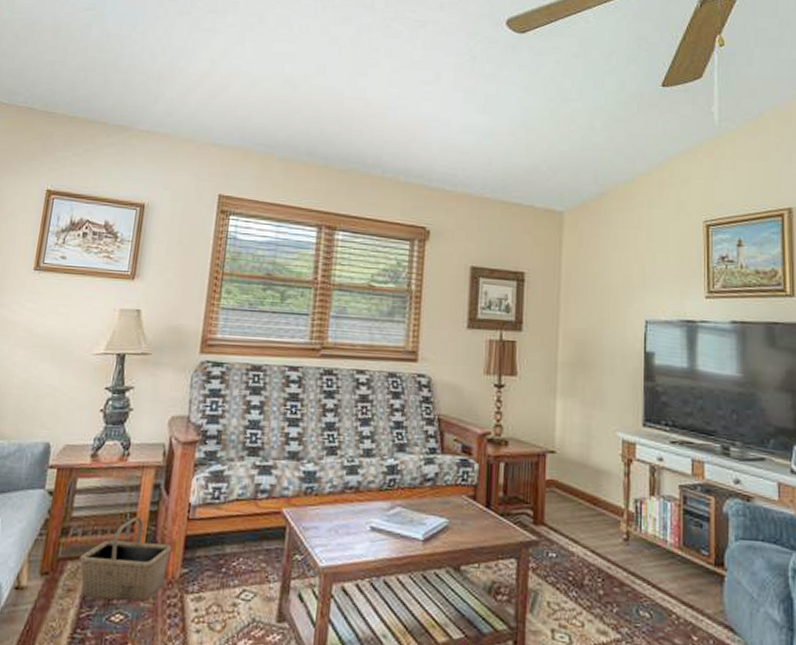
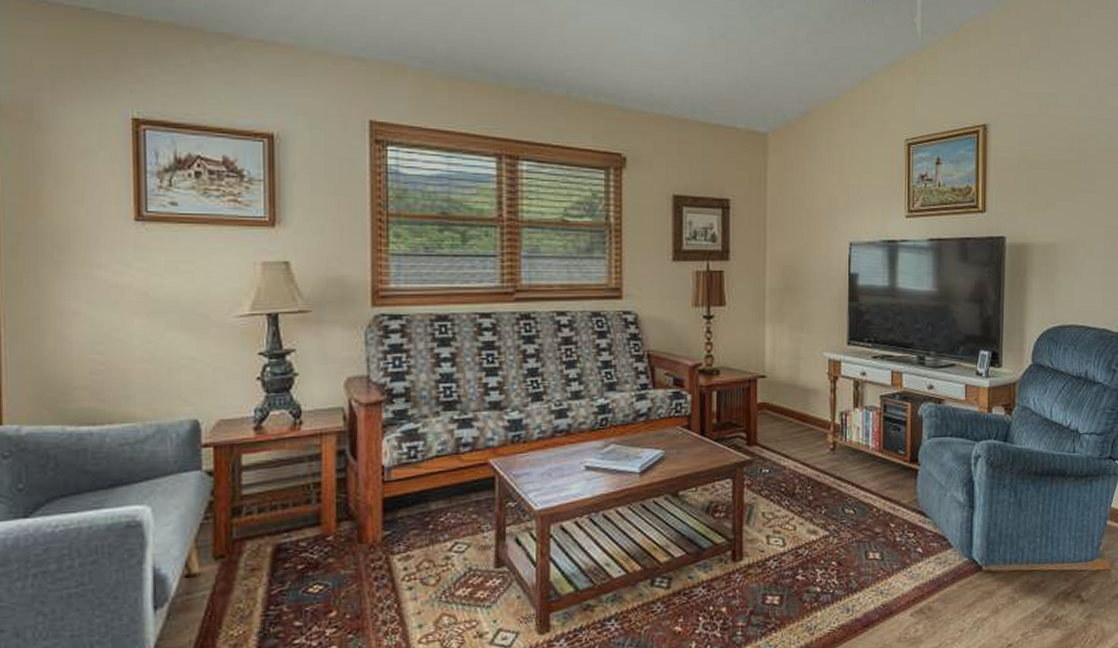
basket: present [79,517,172,602] -> none [260,486,369,574]

